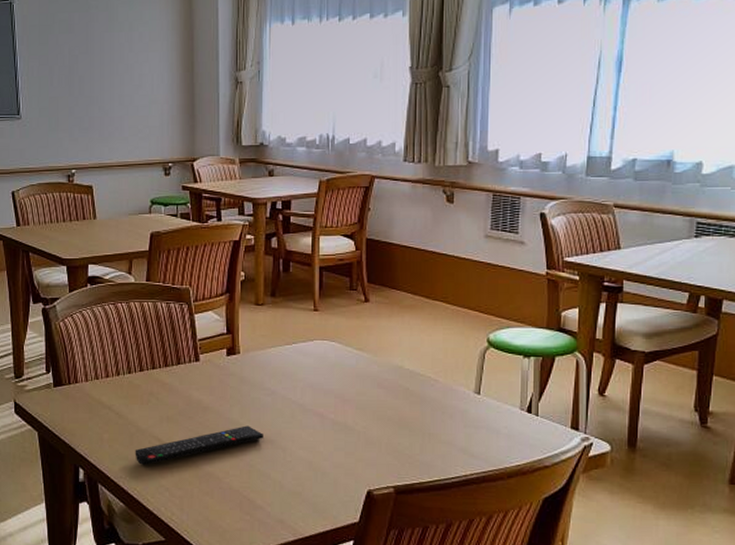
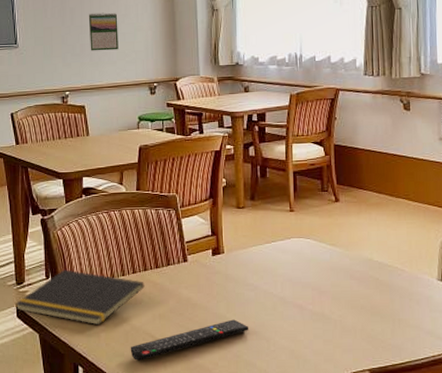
notepad: none [13,364,152,426] -> present [15,269,145,326]
calendar: none [98,82,131,125] -> present [88,12,119,51]

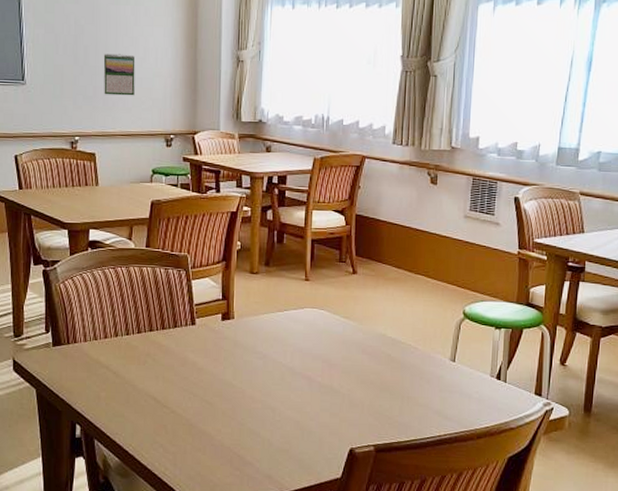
notepad: present [15,269,145,326] -> none [12,324,149,384]
remote control: present [130,319,248,361] -> none [131,386,254,423]

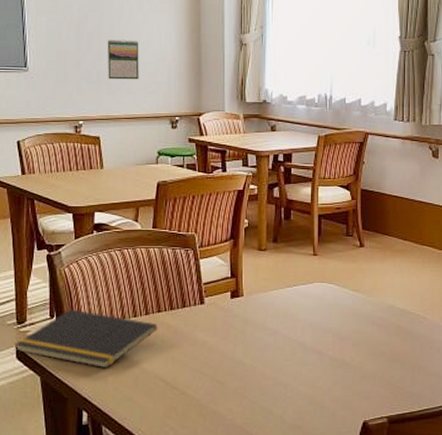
notepad: none [12,324,149,384] -> present [15,309,158,369]

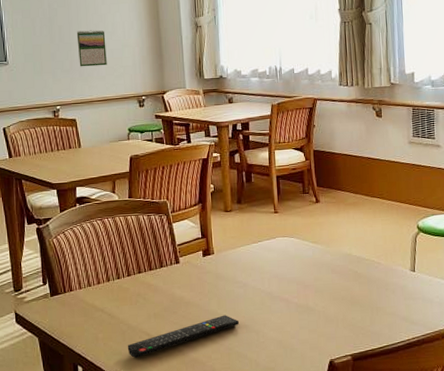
notepad: present [15,309,158,369] -> none [14,275,139,327]
remote control: none [139,364,265,406] -> present [127,315,239,358]

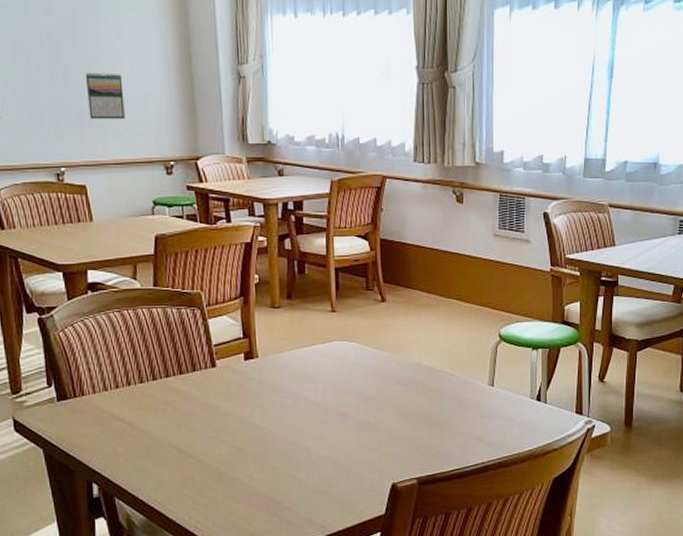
remote control: present [127,315,239,358] -> none [152,429,287,476]

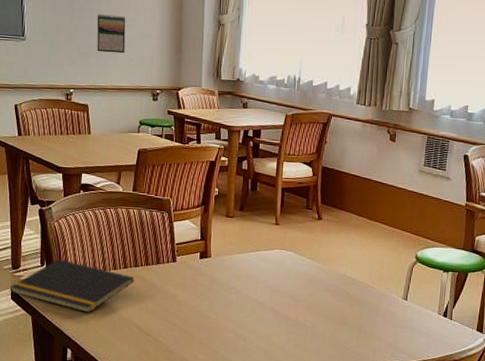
notepad: none [11,376,167,438] -> present [10,259,134,313]

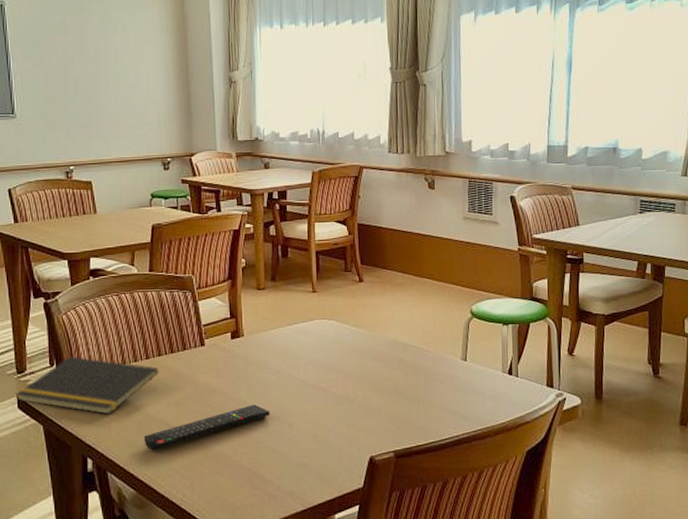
calendar: present [97,14,126,54] -> none [94,82,129,123]
remote control: none [117,318,228,348] -> present [143,404,270,450]

